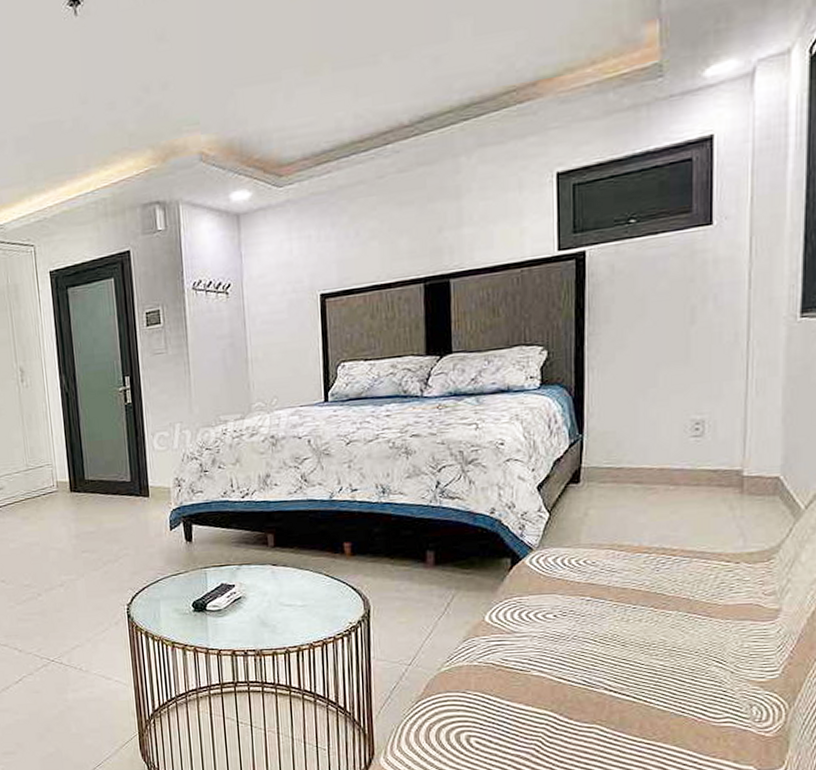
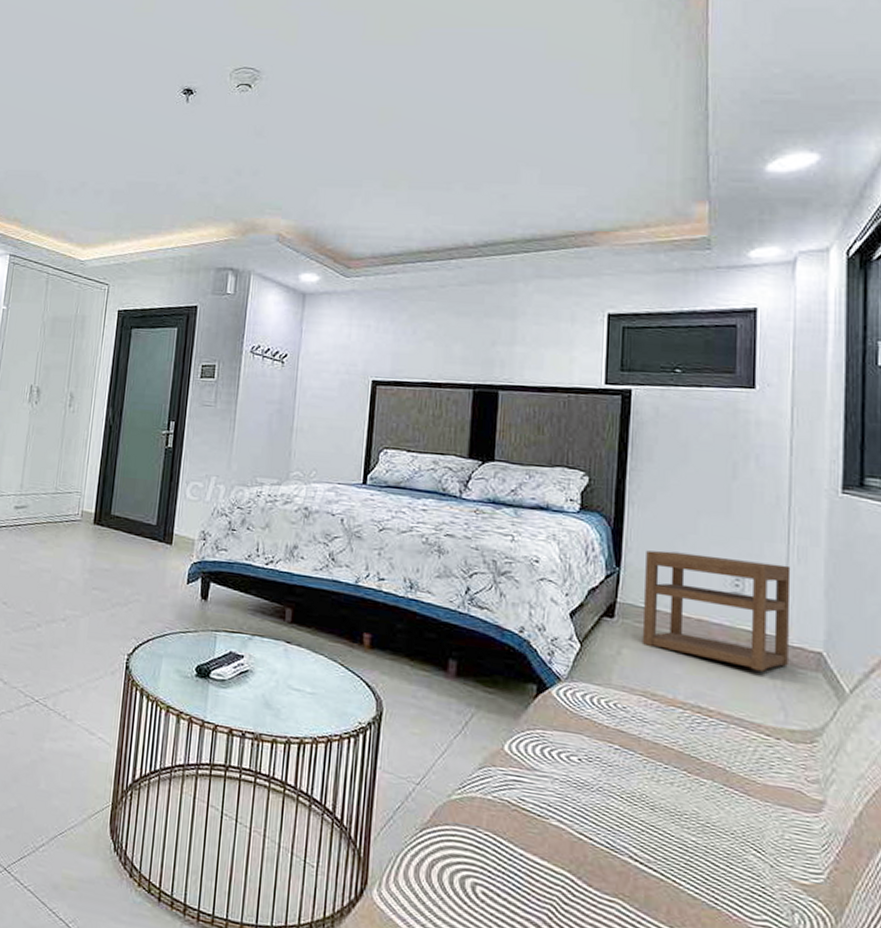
nightstand: none [607,400,750,506] -> present [641,550,791,672]

